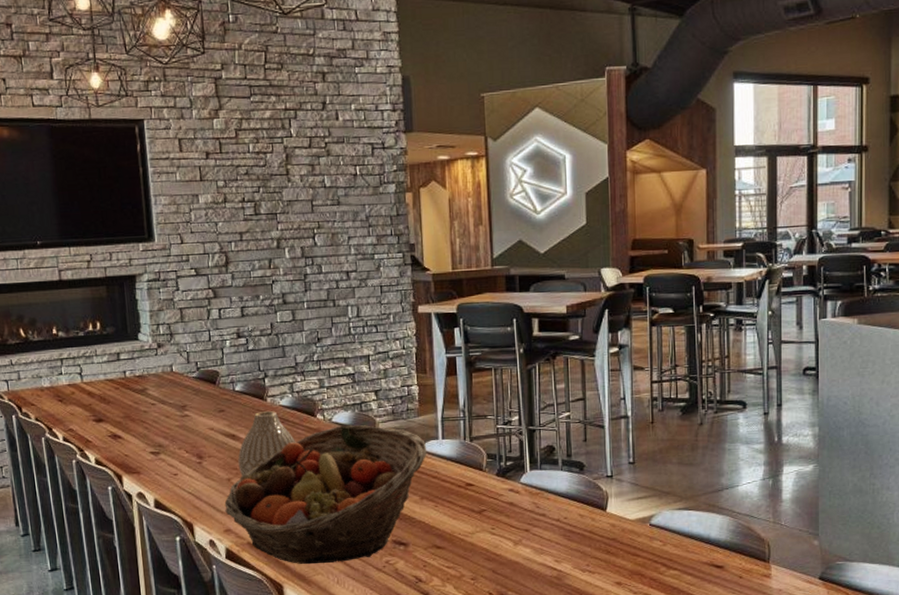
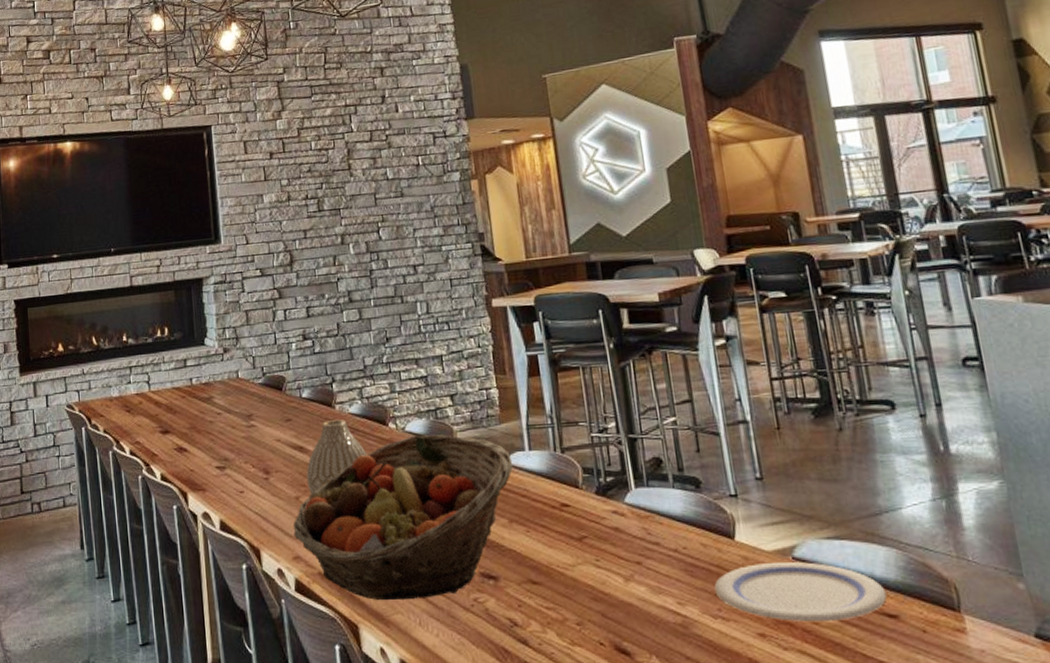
plate: none [585,527,717,573] -> present [714,561,887,623]

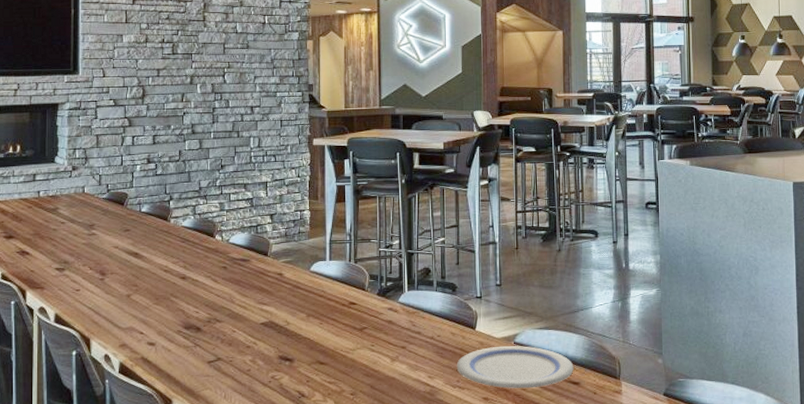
fruit basket: present [293,434,513,601] -> none [122,245,315,379]
vase: present [306,420,368,495] -> none [139,231,195,293]

